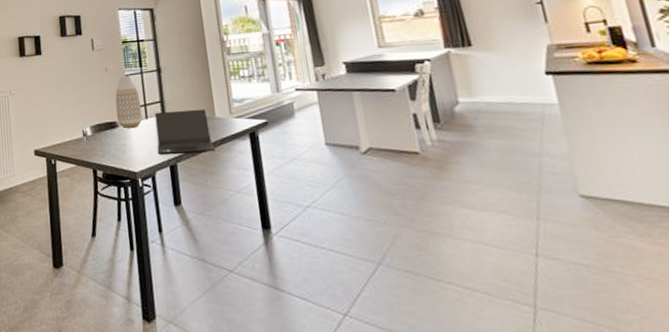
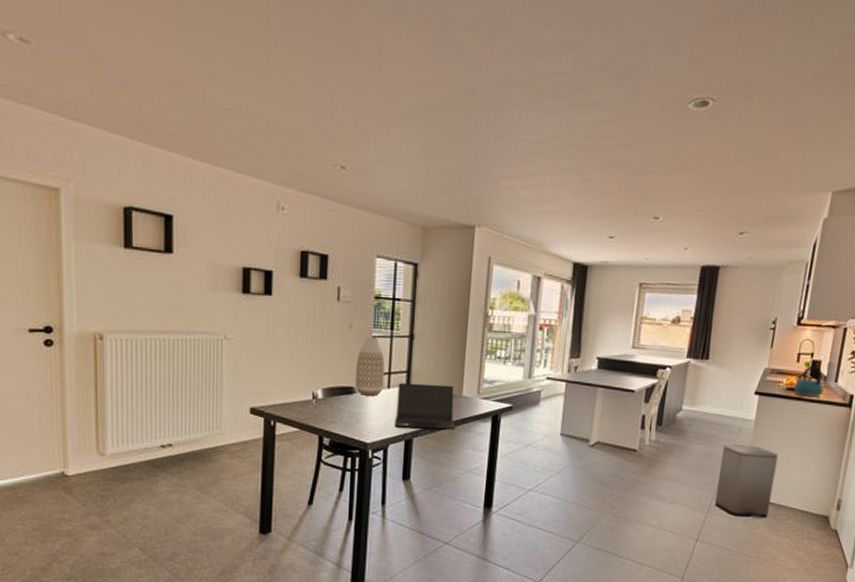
pedal bin: none [528,133,628,224] -> present [714,444,778,520]
kettle: none [593,32,641,70] -> present [794,365,825,397]

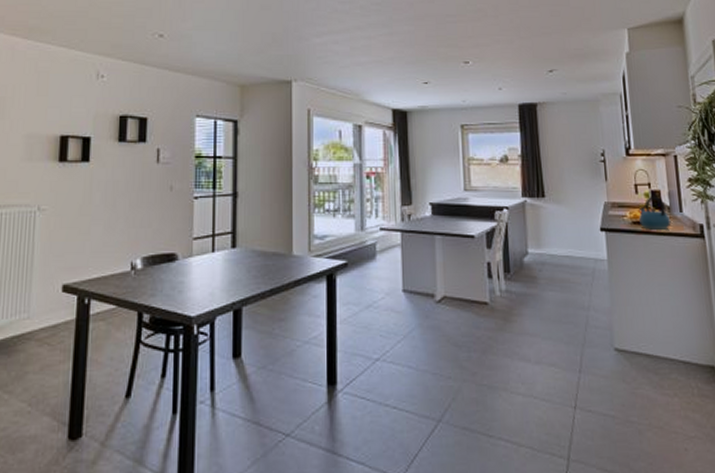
vase: present [355,337,385,396] -> none [177,198,208,262]
laptop: present [394,382,456,430] -> none [221,244,289,296]
pedal bin: present [714,444,778,520] -> none [581,288,648,376]

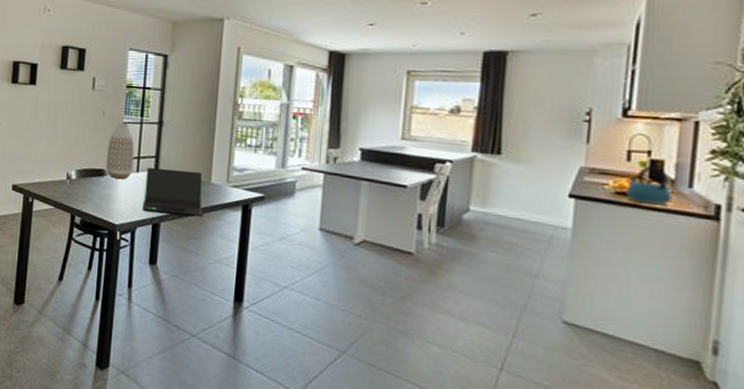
vase: none [177,198,208,262] -> present [106,123,135,179]
laptop: none [221,244,289,296] -> present [142,167,205,217]

